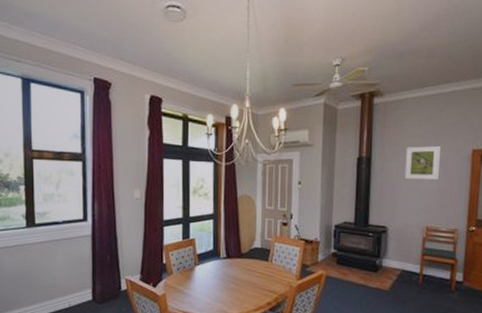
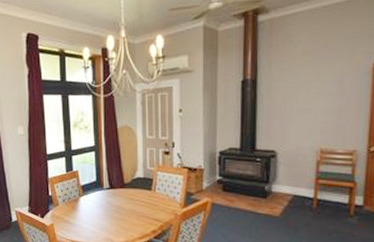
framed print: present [404,146,441,179] -> none [294,62,336,99]

